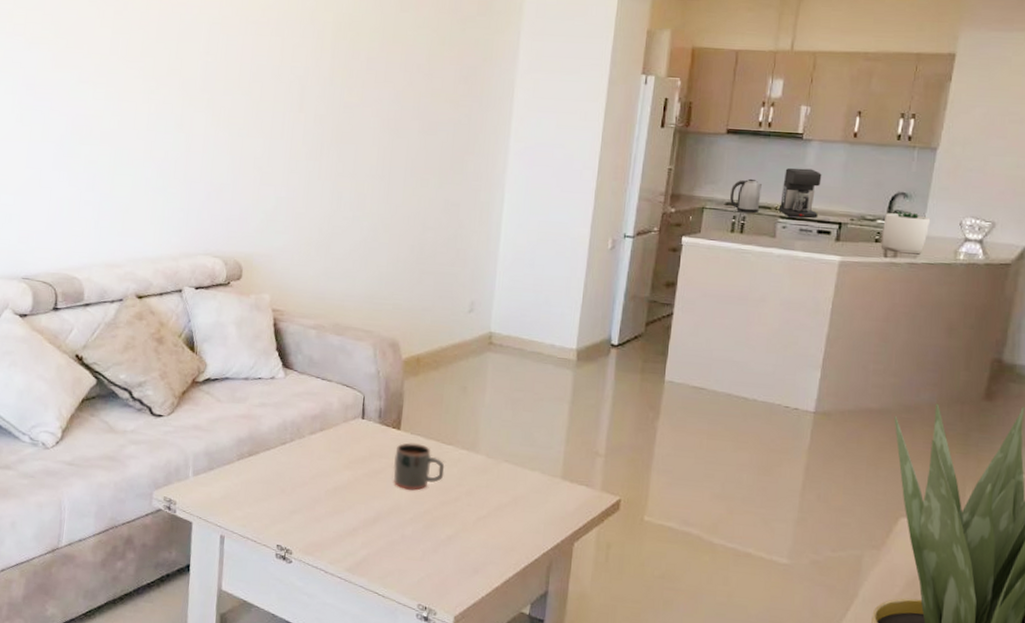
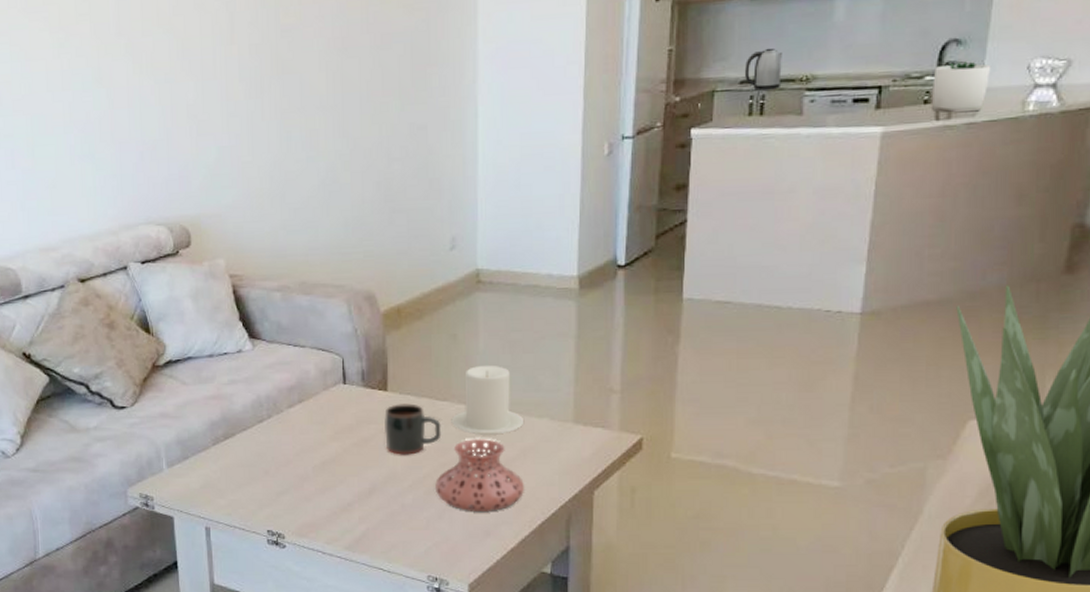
vase: none [433,482,514,551] -> present [435,438,525,511]
candle: none [454,417,519,481] -> present [451,365,525,435]
coffee maker: present [778,168,822,218] -> none [804,25,855,88]

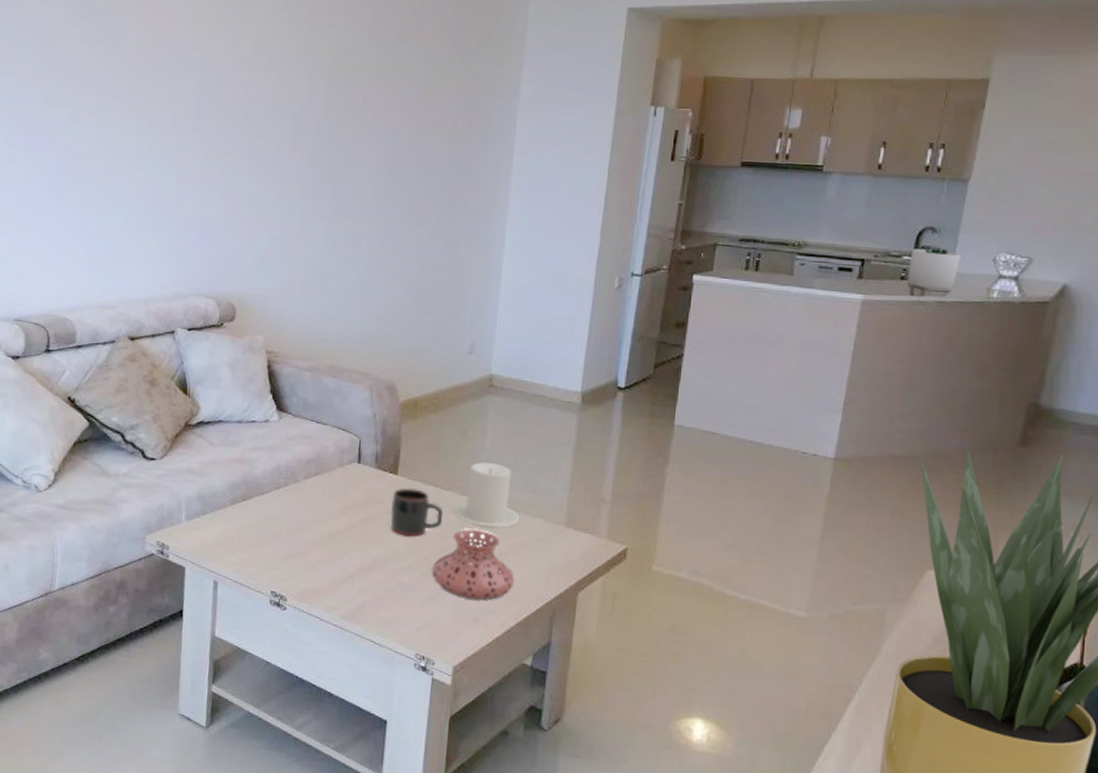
kettle: present [745,48,784,90] -> none [745,213,780,250]

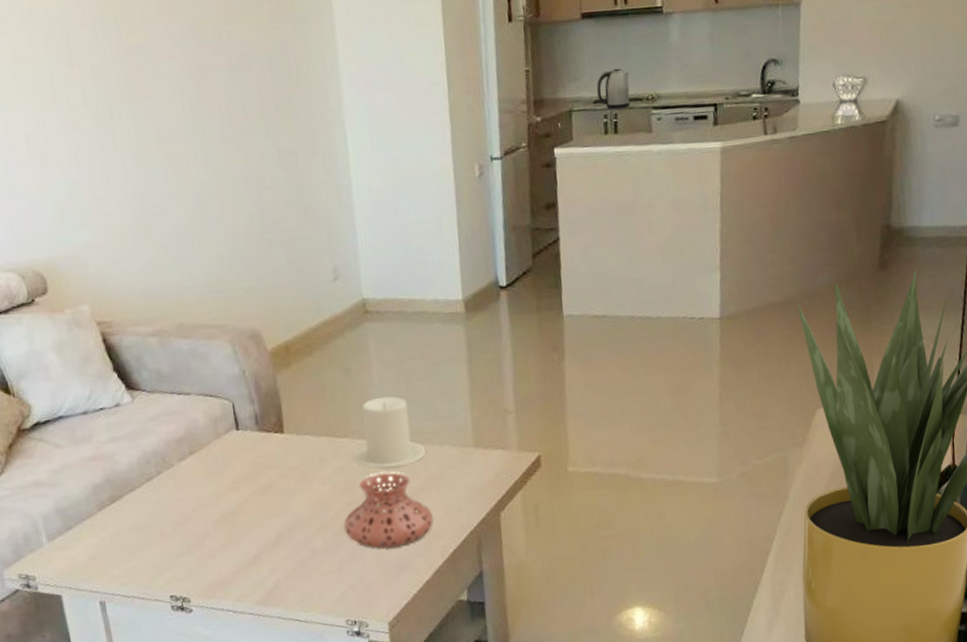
mug: present [390,488,444,536] -> none [283,443,345,499]
kettle: none [745,213,780,250] -> present [597,68,630,109]
planter: present [906,247,962,293] -> none [758,79,805,128]

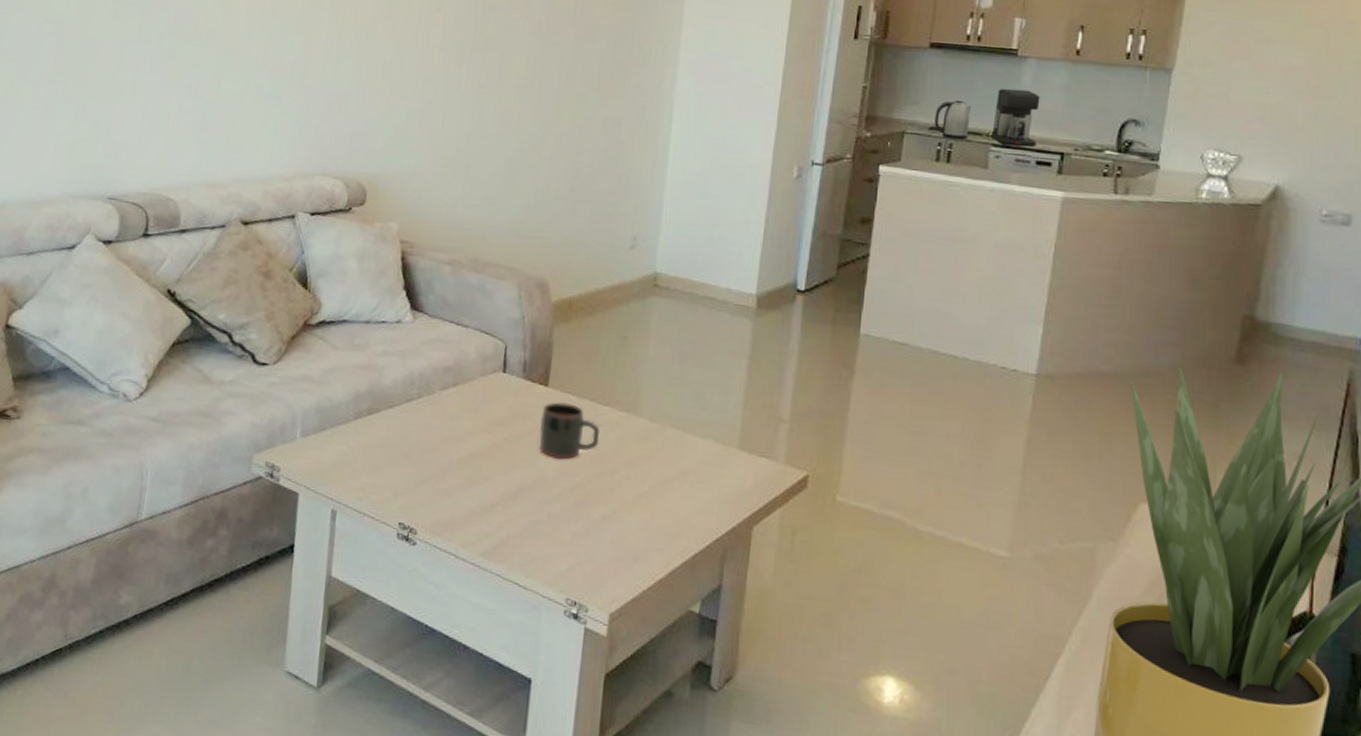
mug: none [283,443,345,499] -> present [539,402,600,459]
vase: present [344,472,434,549] -> none [586,450,682,535]
candle: present [353,396,427,469] -> none [611,373,688,451]
coffee maker: none [650,46,692,107] -> present [990,88,1040,147]

